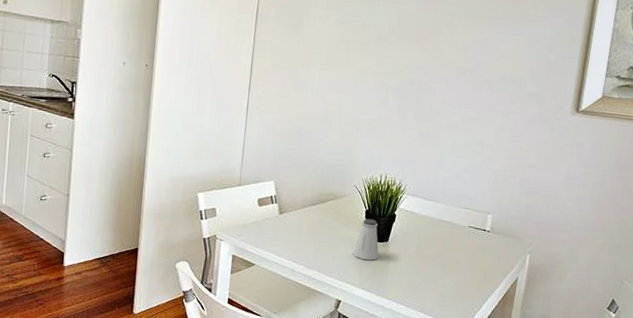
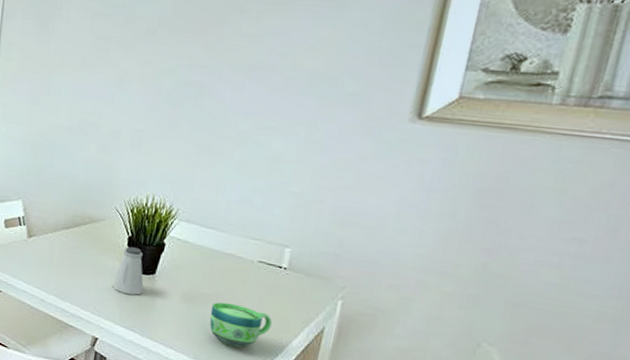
cup: none [432,262,480,299] -> present [209,302,273,348]

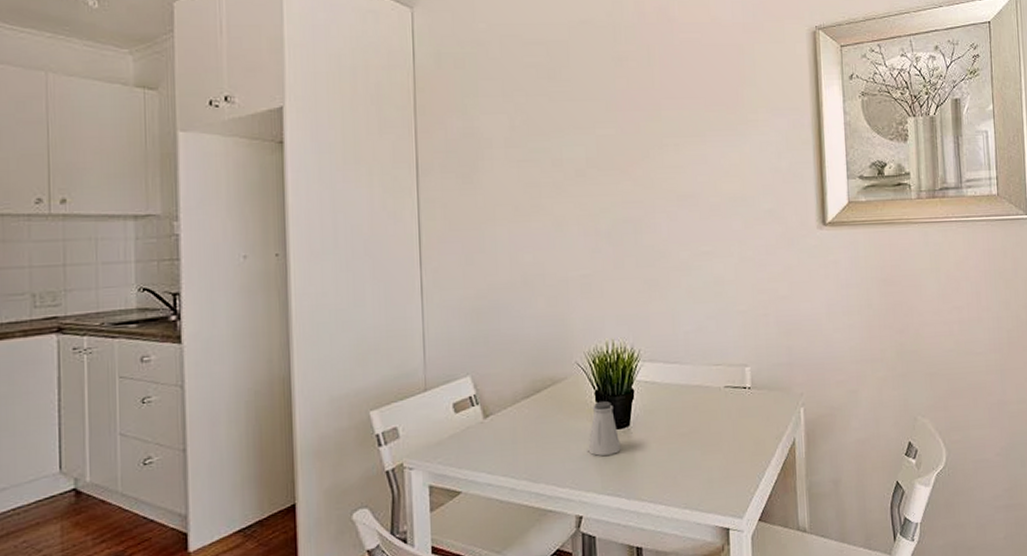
cup: present [209,302,273,348] -> none [691,437,750,483]

